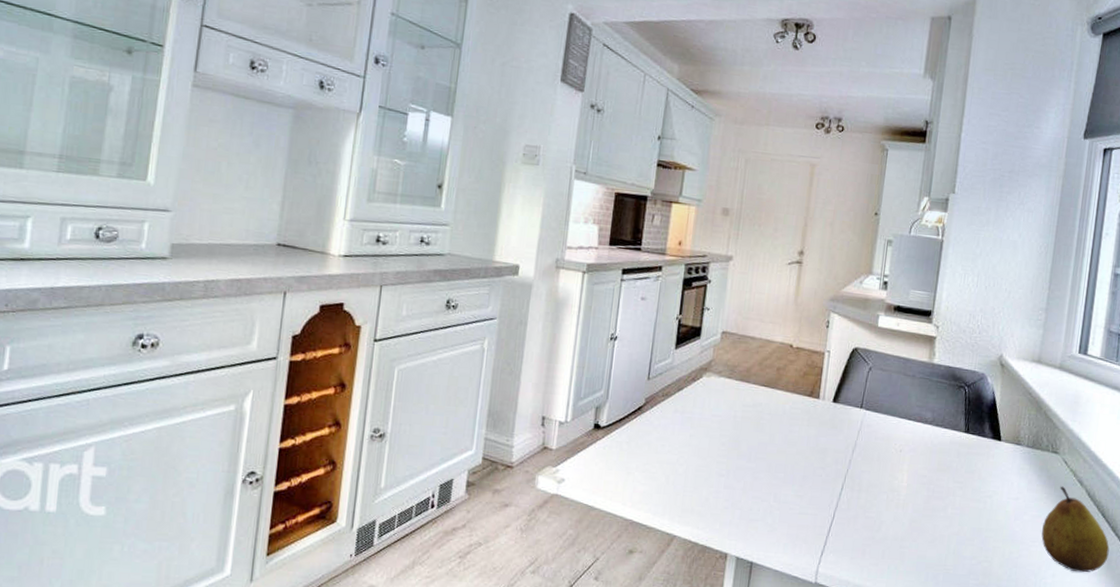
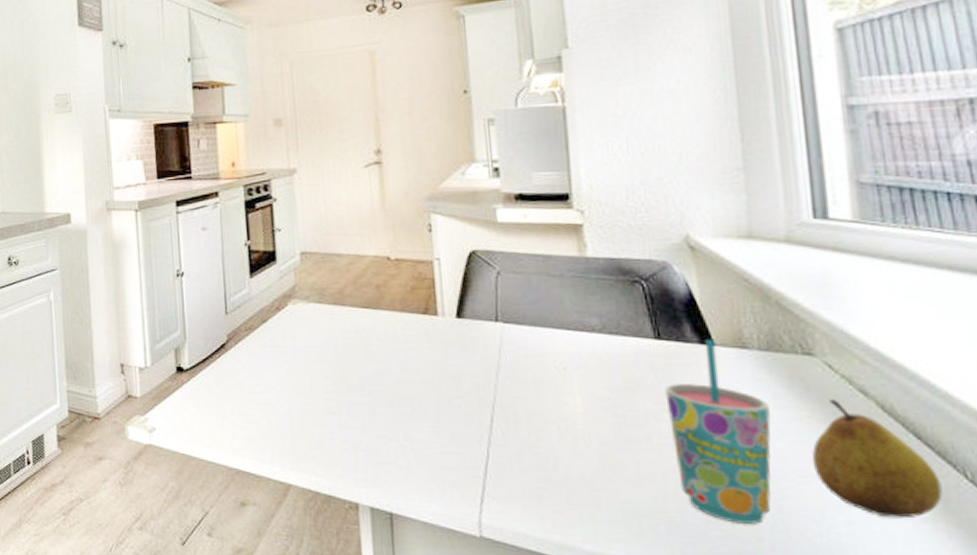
cup: none [958,436,1025,576] -> present [664,340,771,524]

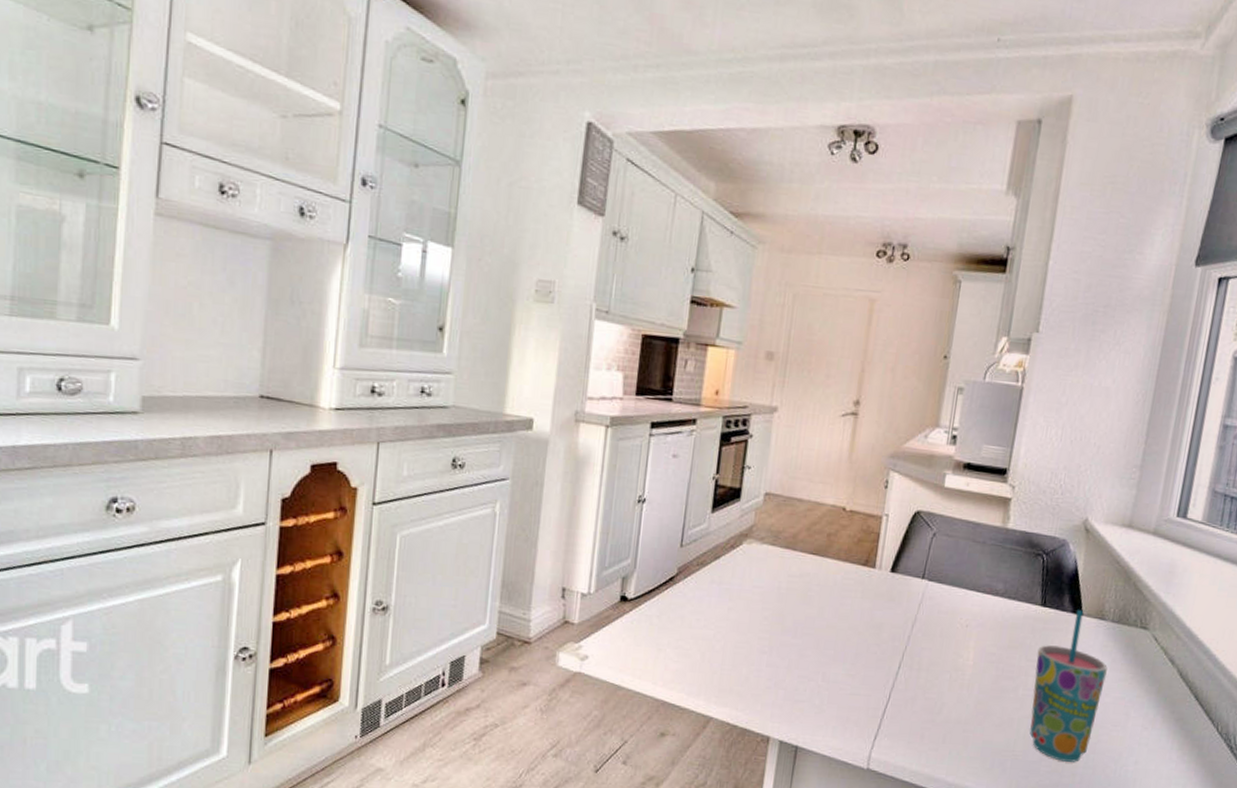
fruit: present [812,399,943,518] -> none [1124,665,1202,760]

